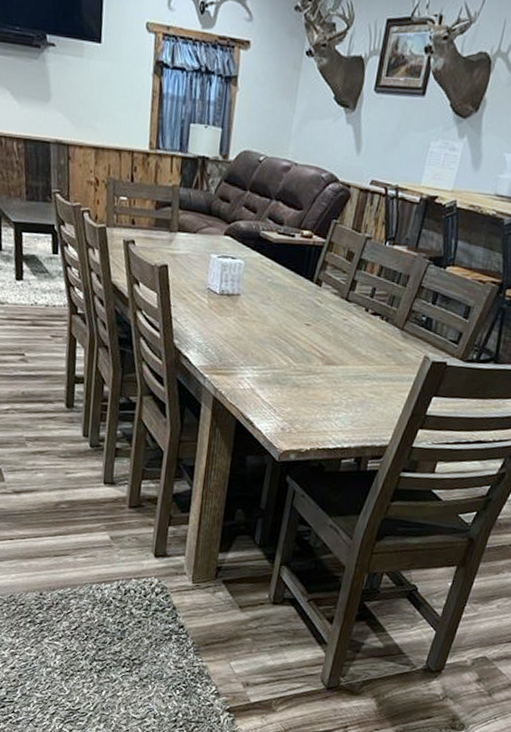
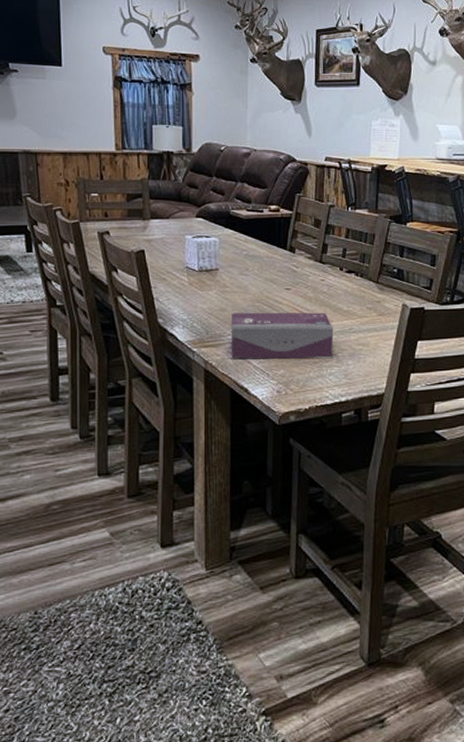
tissue box: none [241,342,349,403] -> present [231,312,334,359]

